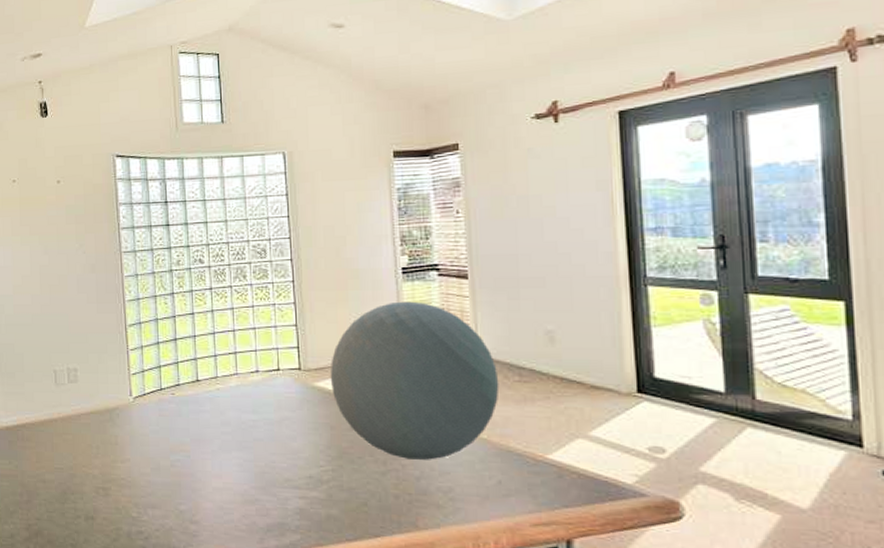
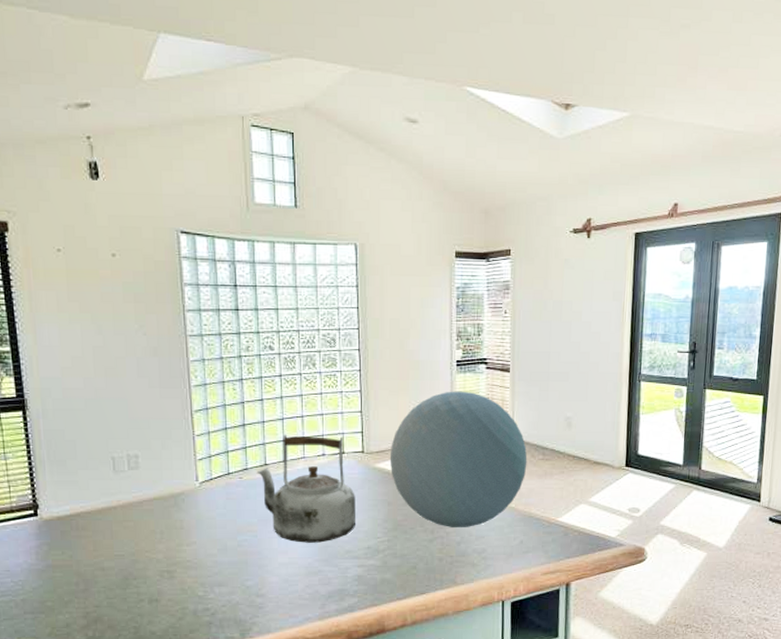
kettle: none [188,349,296,468] -> present [256,434,357,543]

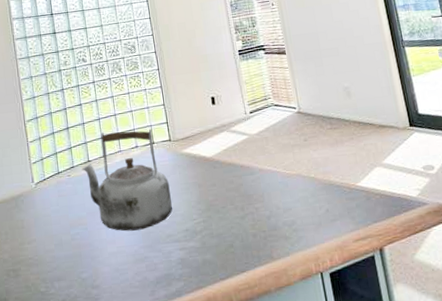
decorative orb: present [389,391,528,527] -> none [193,75,318,203]

